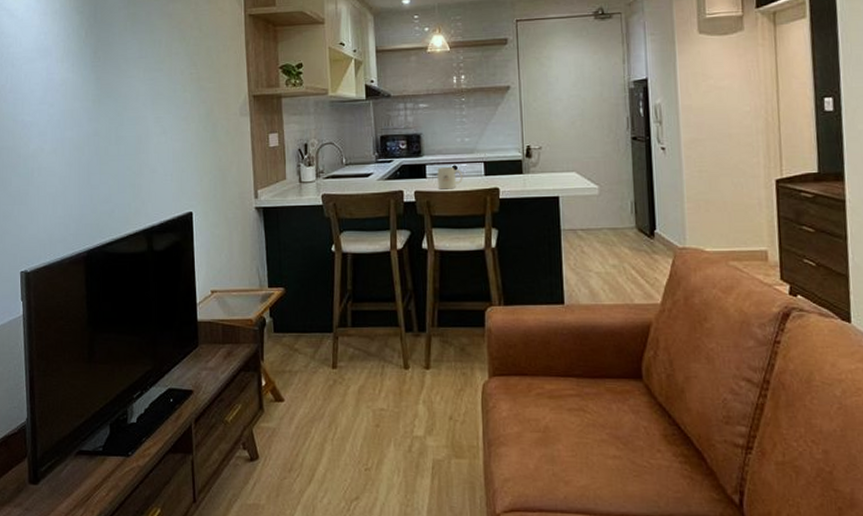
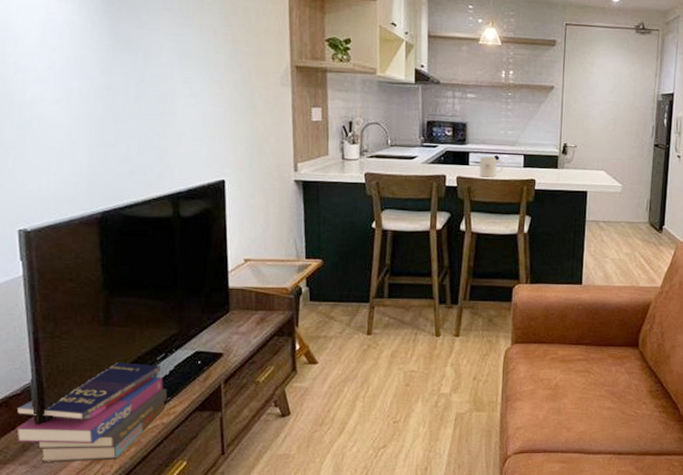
books: none [13,400,142,506] -> present [16,362,167,462]

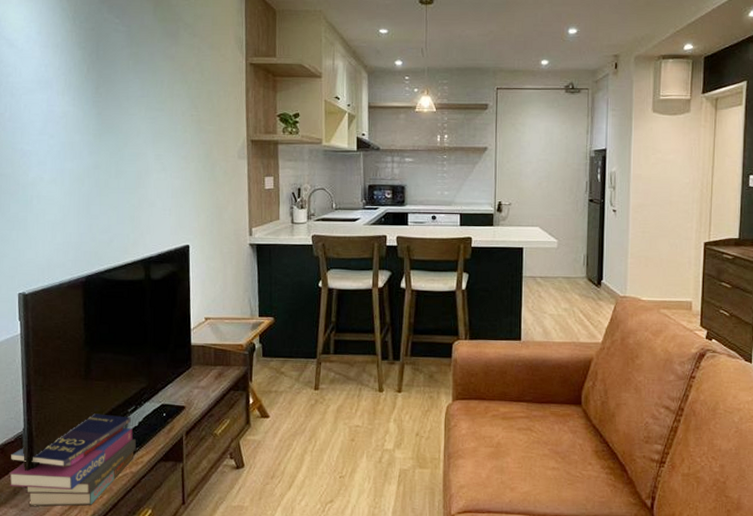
mug: present [479,156,504,178] -> none [417,217,441,237]

